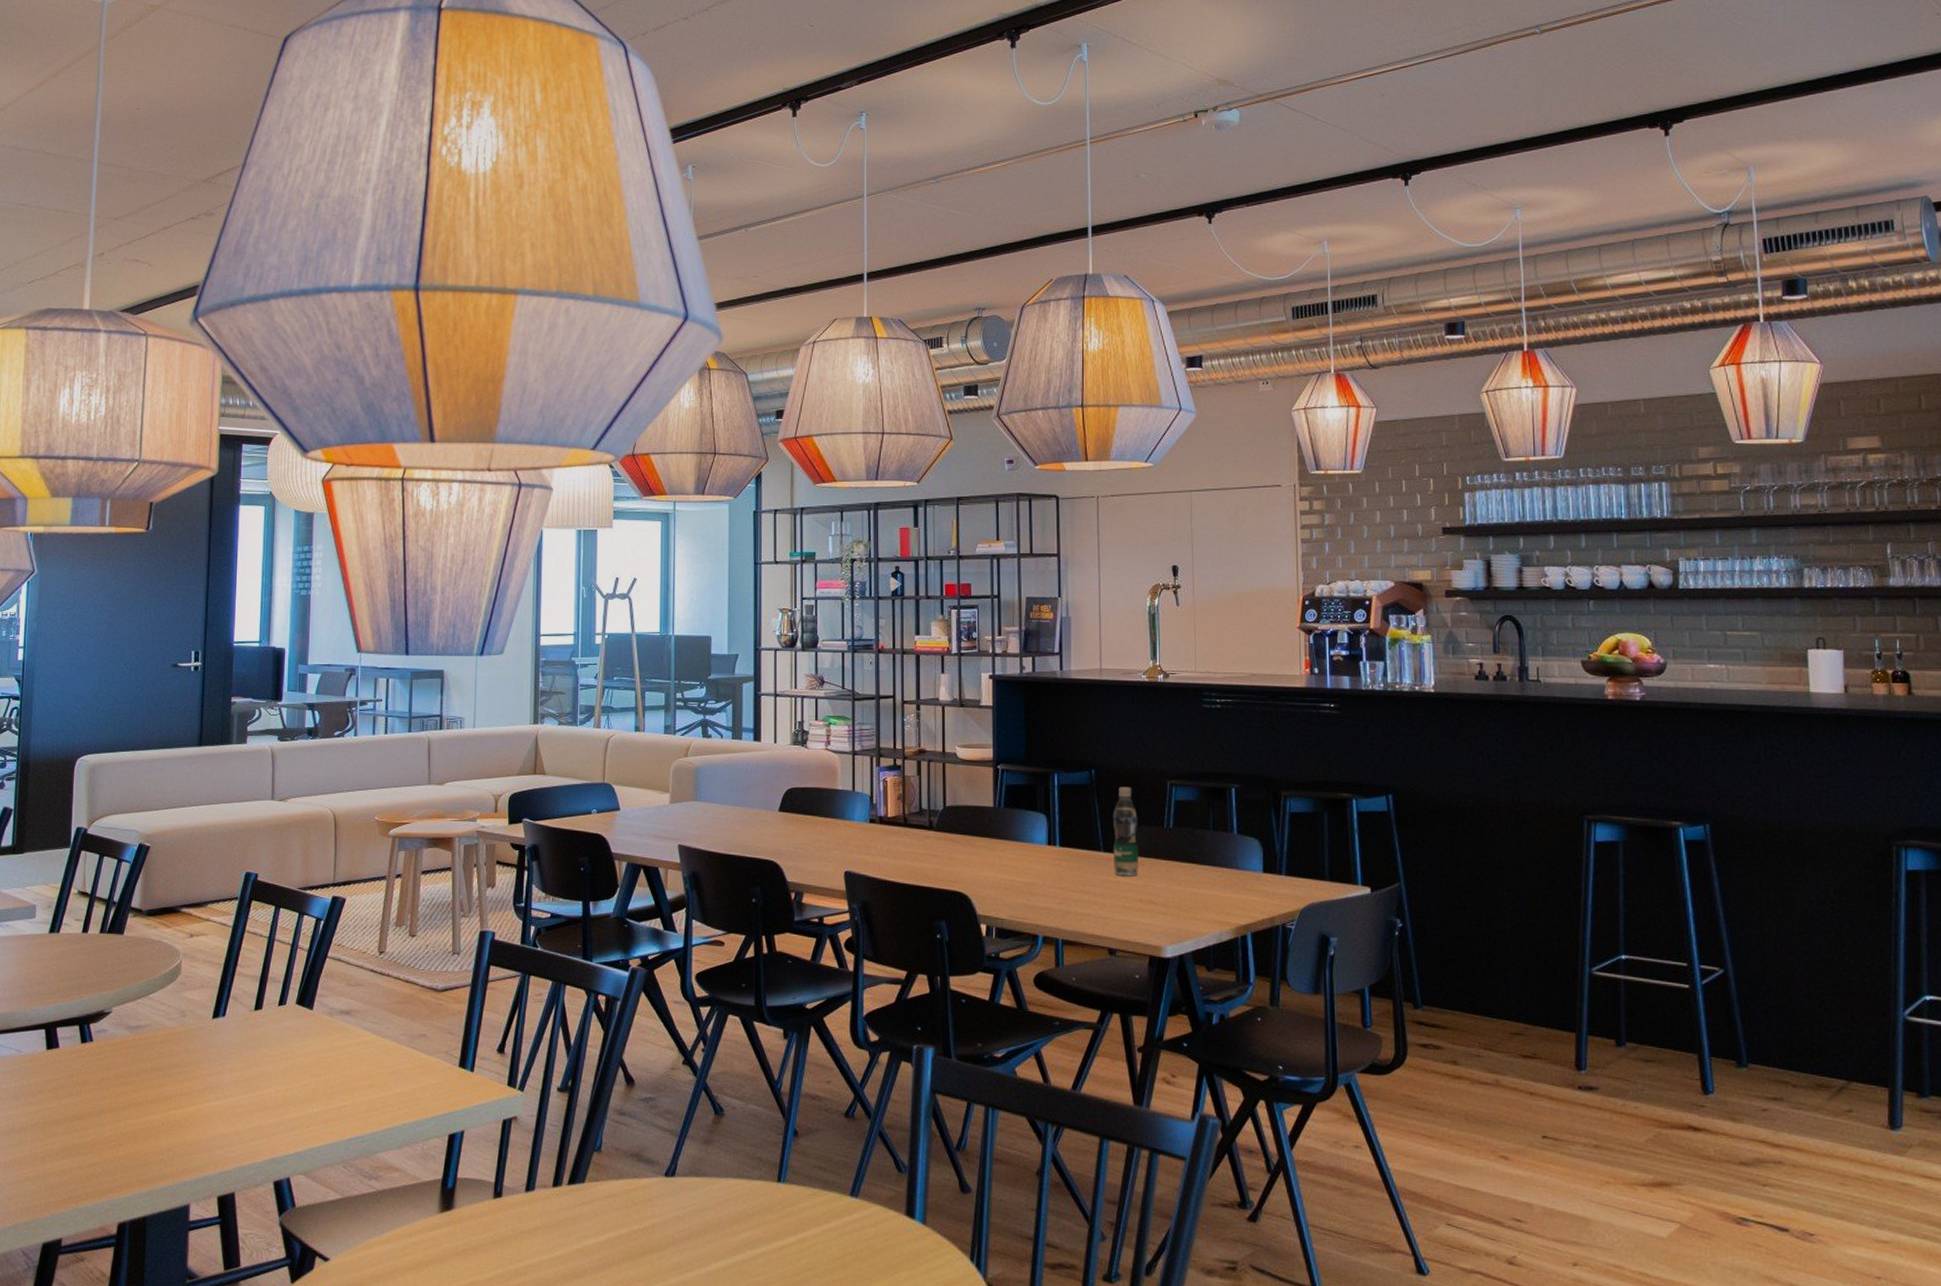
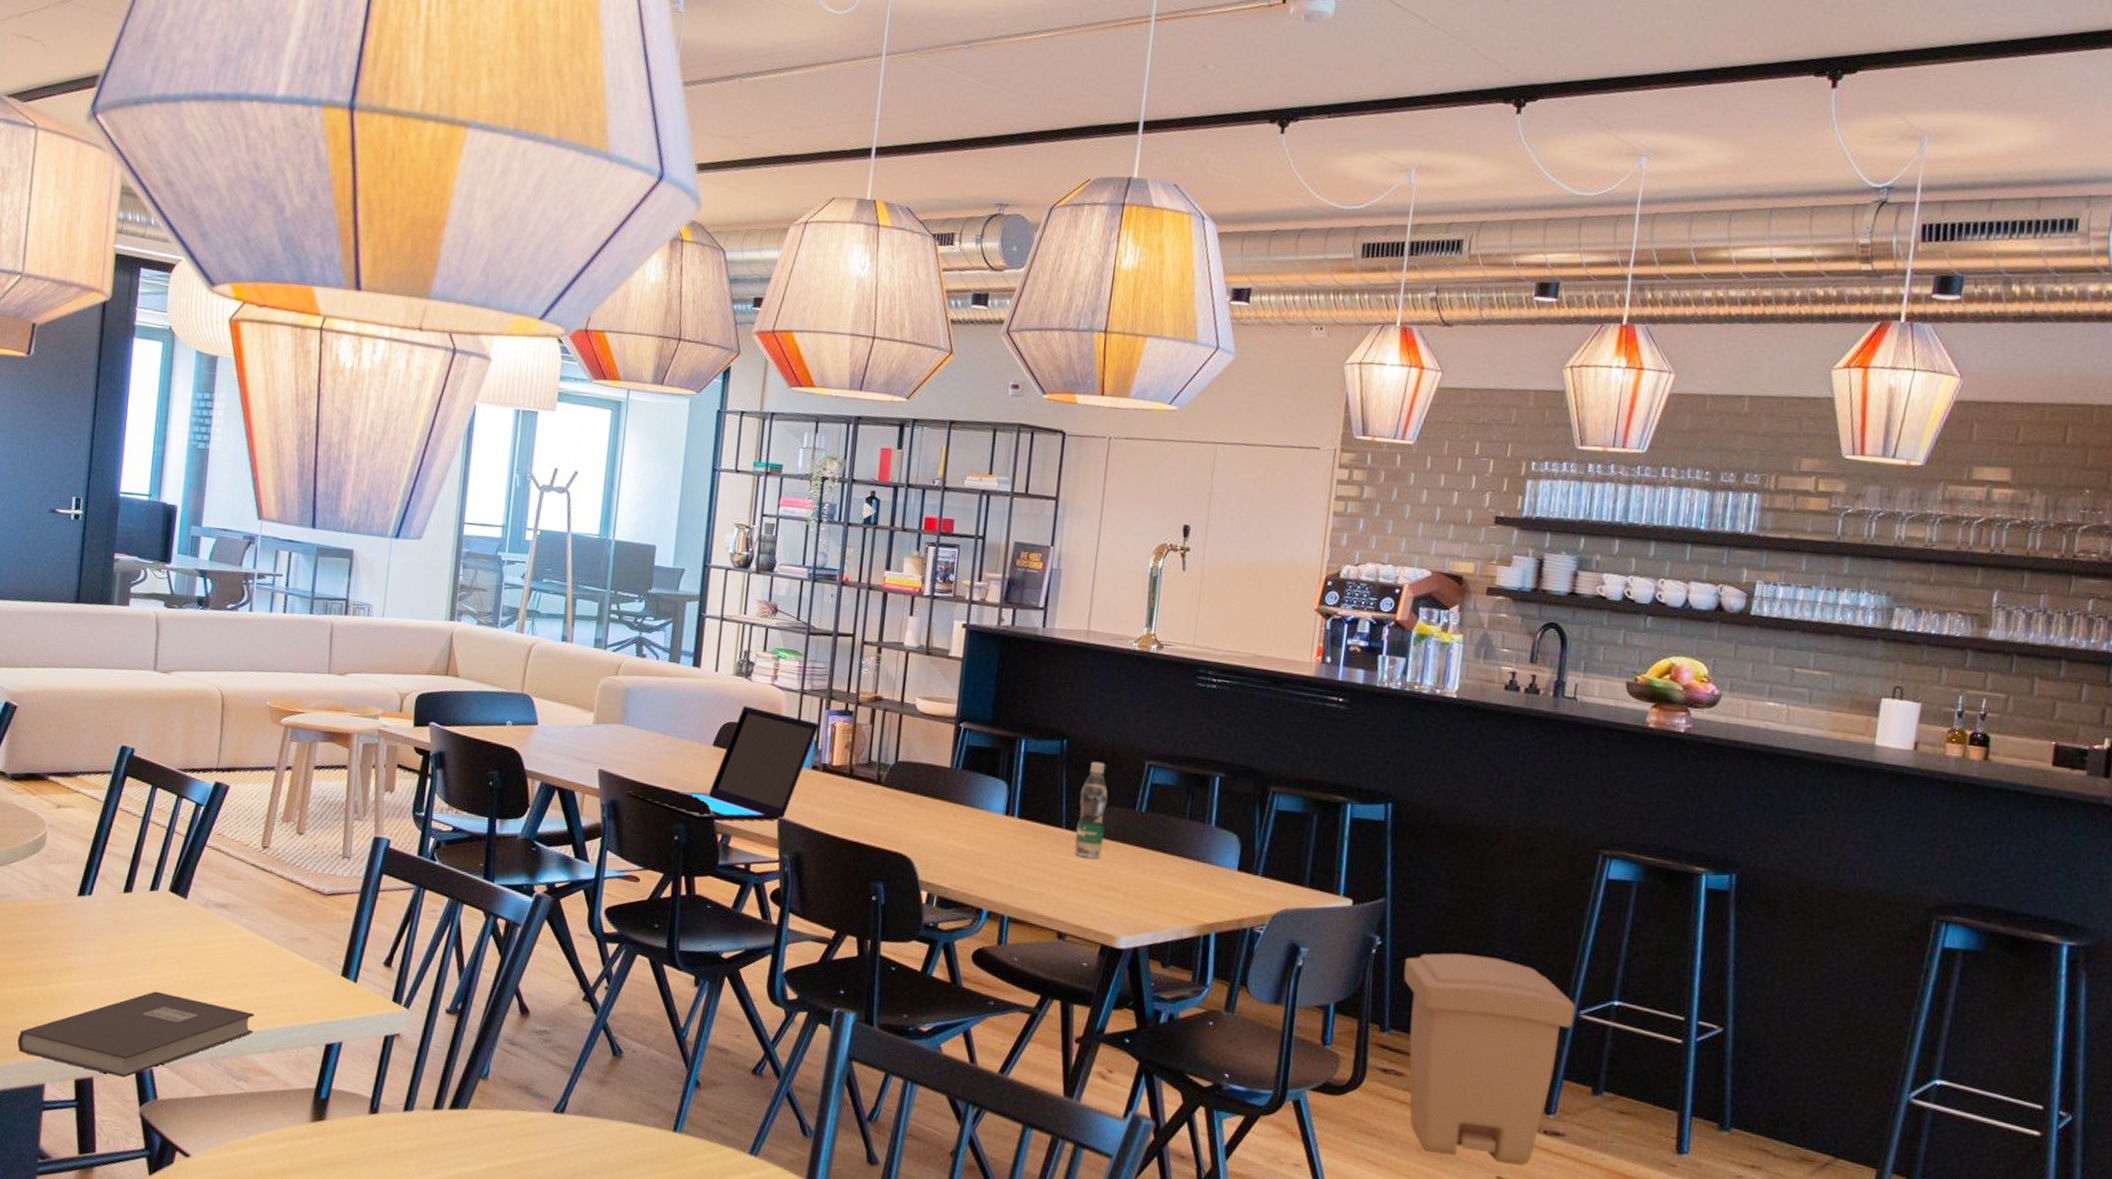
book: none [162,1101,382,1190] -> present [17,991,255,1079]
laptop: none [704,771,872,882] -> present [625,705,819,821]
trash can: none [1426,926,1587,1122] -> present [1403,953,1575,1165]

